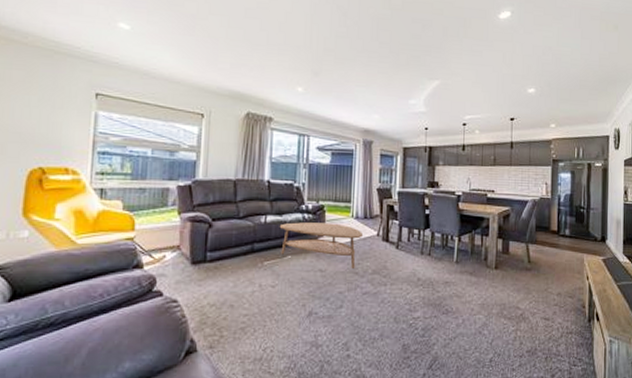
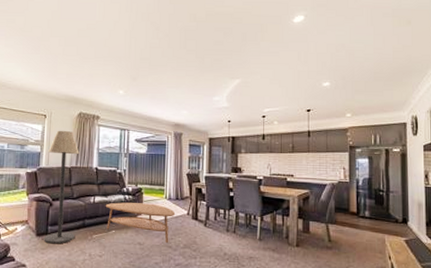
floor lamp: none [201,133,247,274] -> present [43,130,79,244]

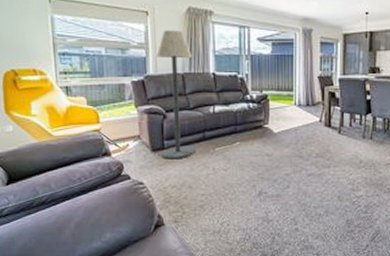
coffee table: present [105,202,175,244] -> none [227,111,305,154]

